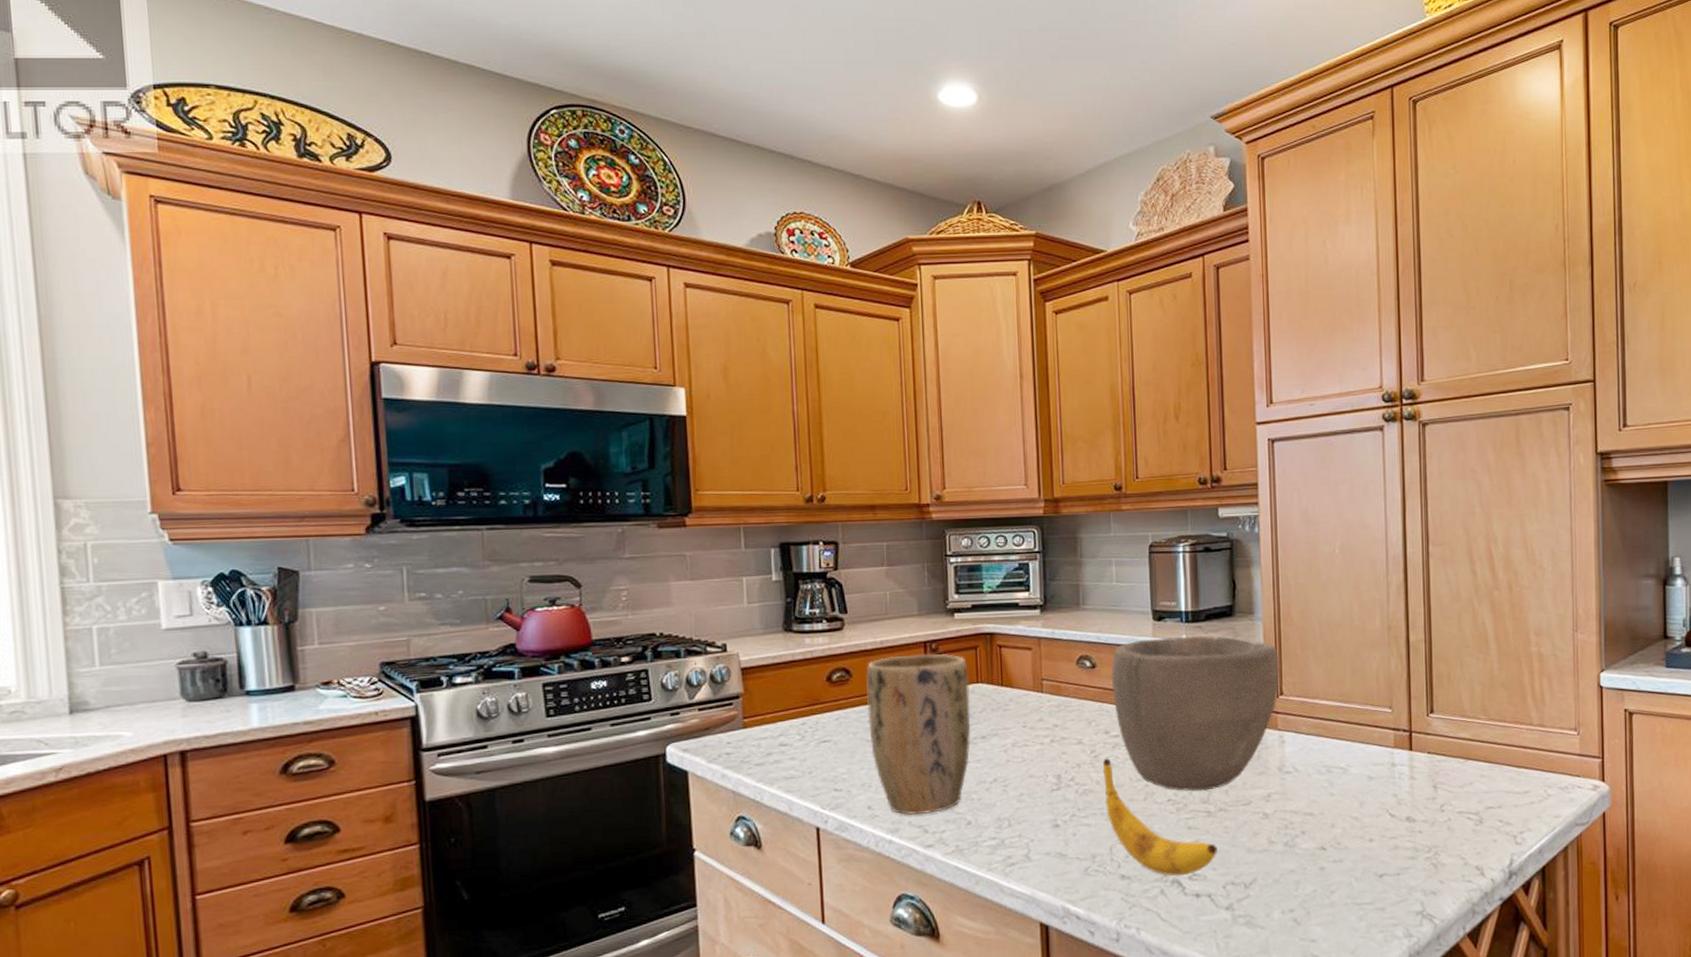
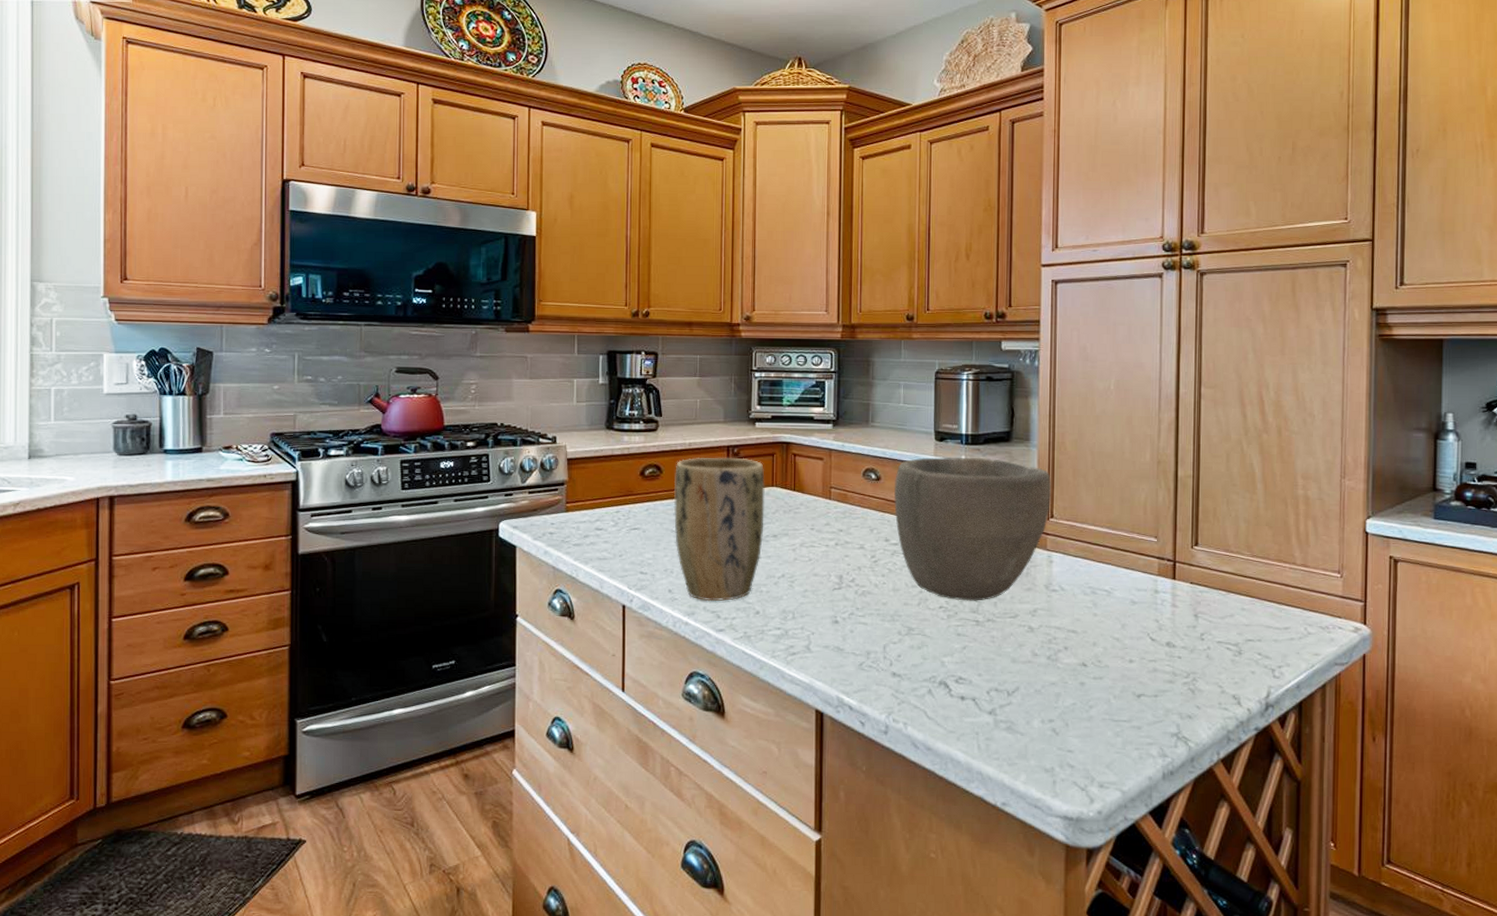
banana: present [1103,758,1218,876] -> none [882,564,984,678]

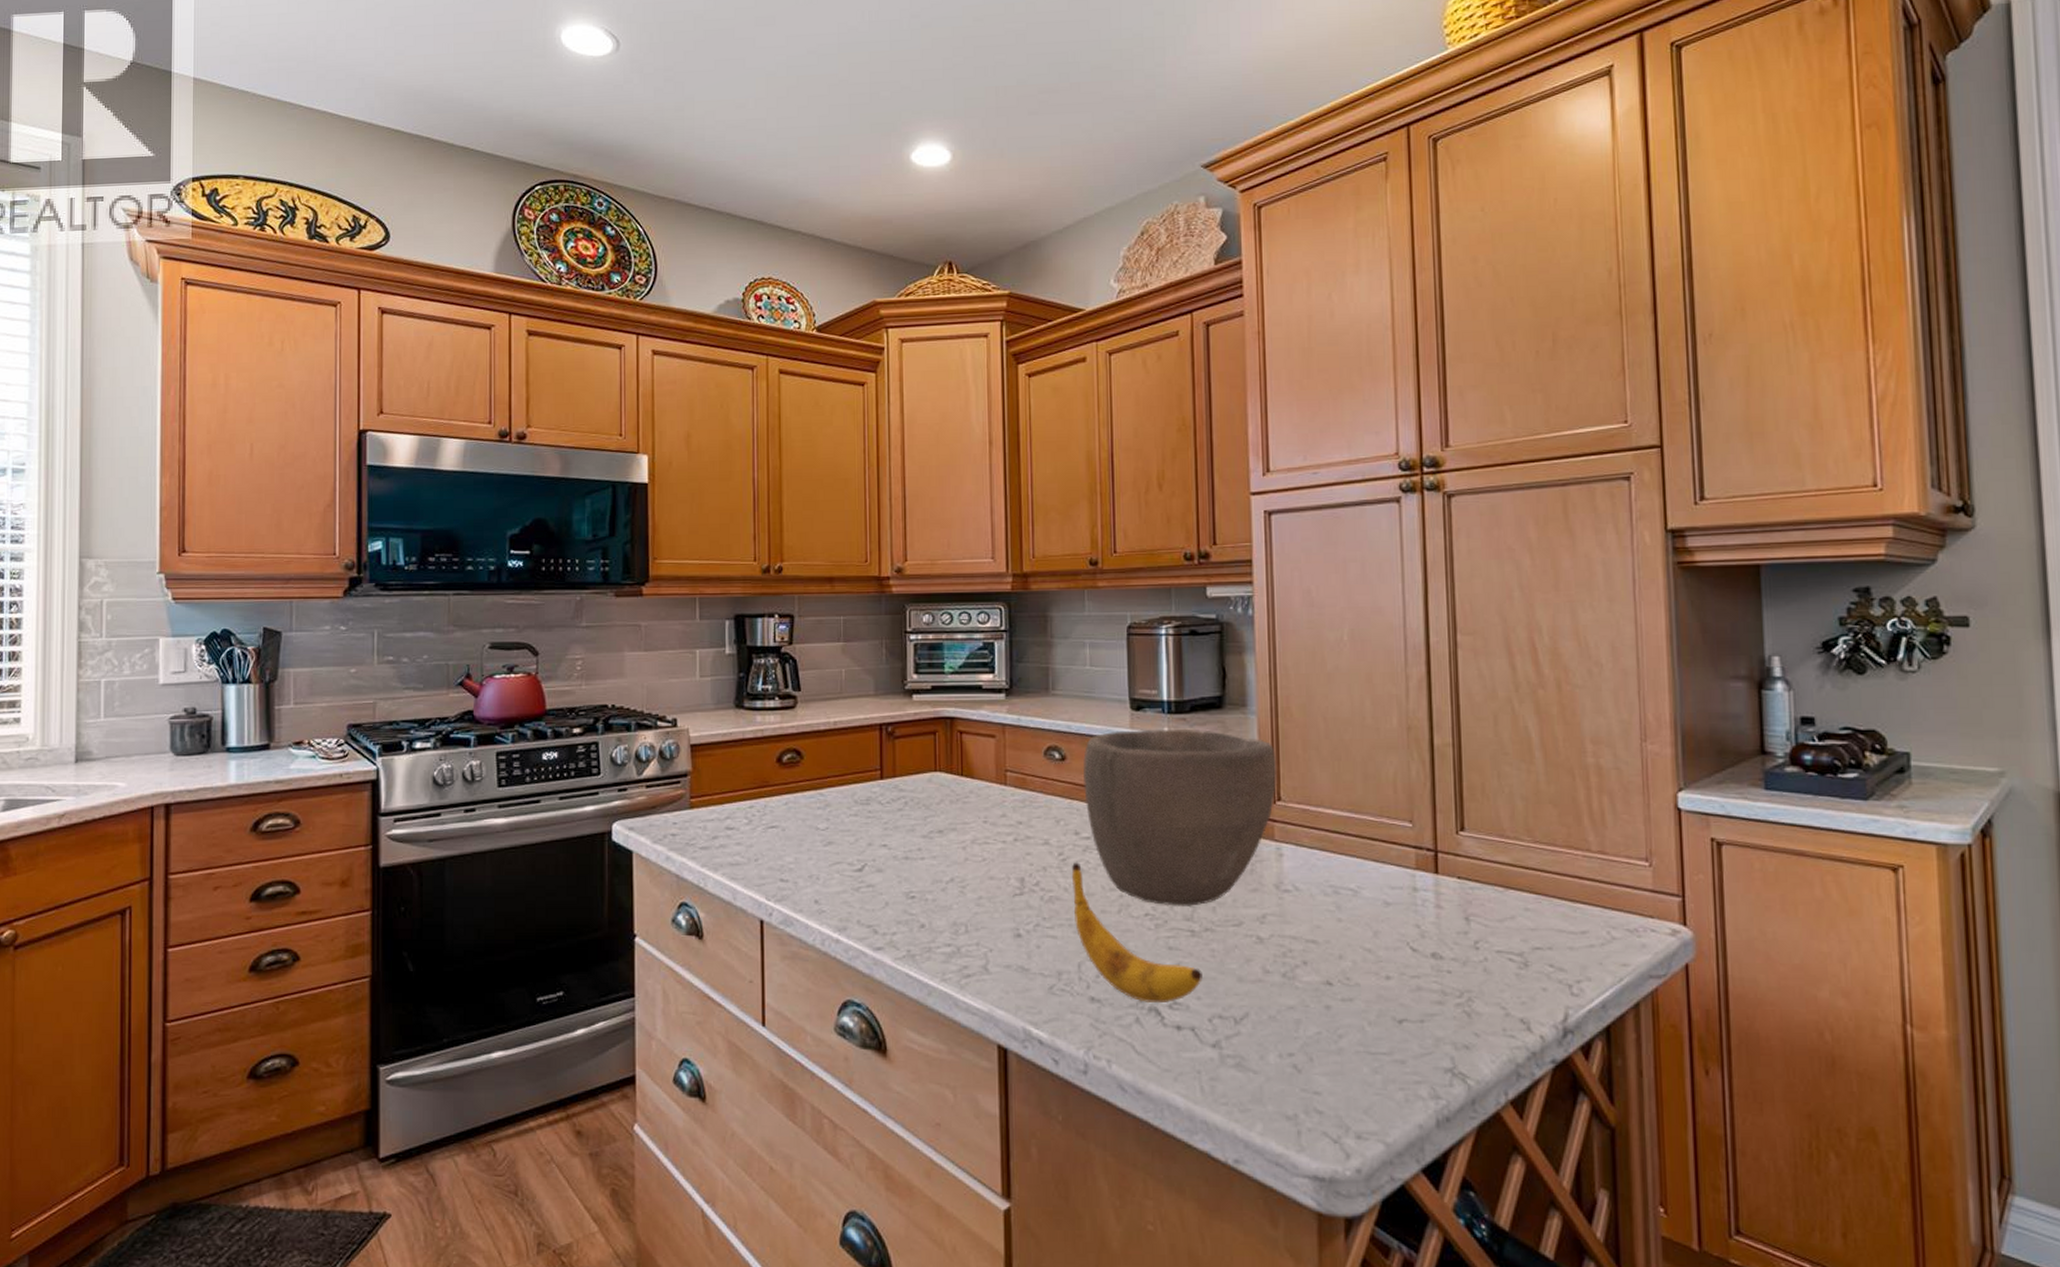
plant pot: present [674,457,765,602] -> none [818,737,927,914]
banana: none [882,564,984,678] -> present [1072,862,1203,1002]

